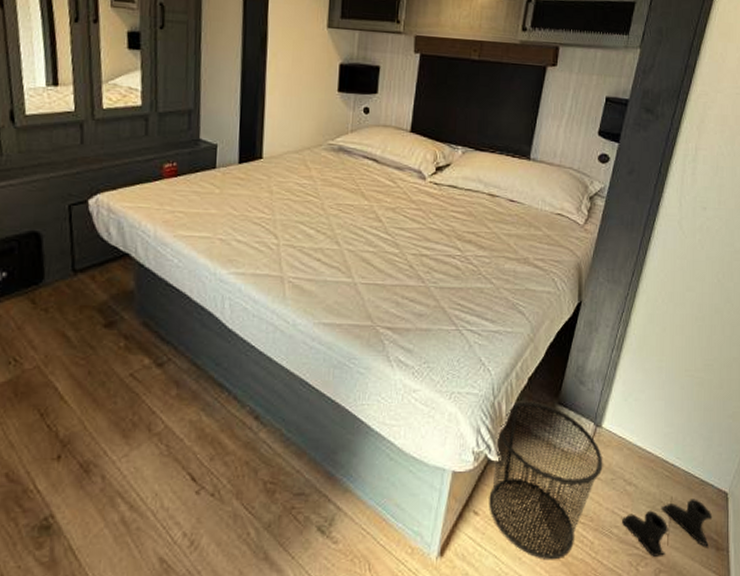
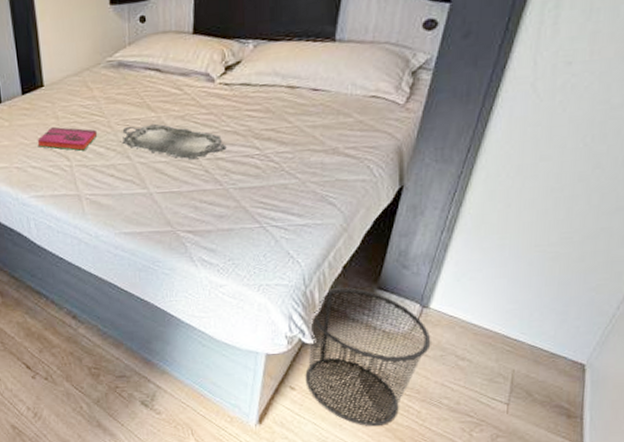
hardback book: none [246,200,310,230] -> present [37,126,98,151]
serving tray: none [332,212,431,253] -> present [121,123,227,160]
boots: present [622,499,713,557] -> none [453,371,565,424]

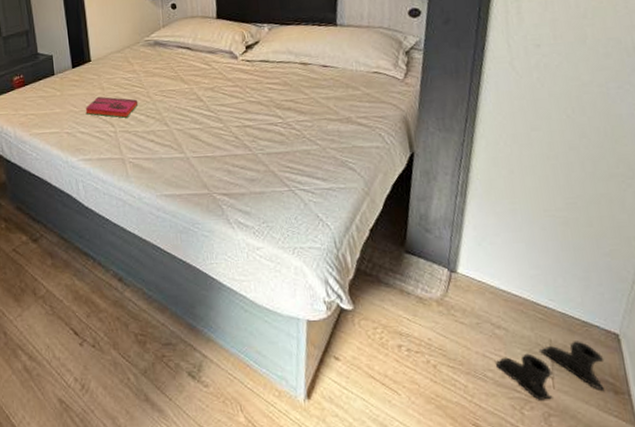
serving tray: present [121,123,227,160] -> none [160,94,253,127]
waste bin: present [305,287,431,427] -> none [346,251,465,403]
boots: none [453,371,565,424] -> present [496,341,605,400]

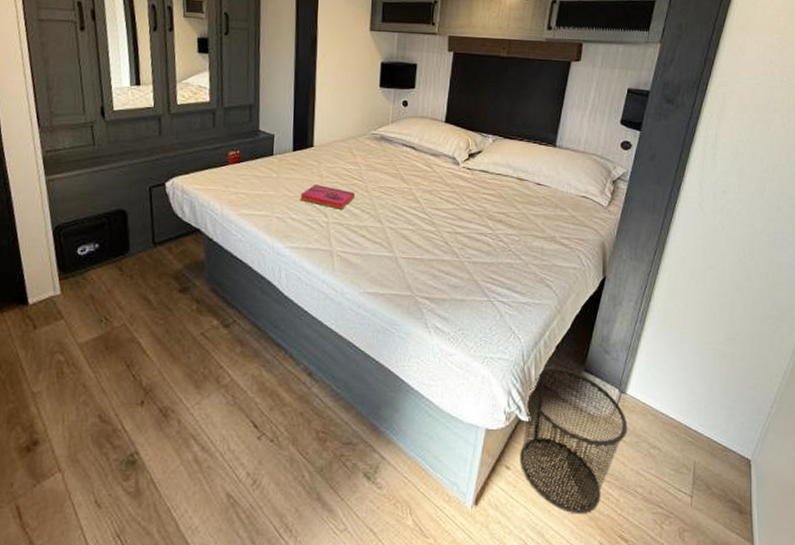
waste bin: none [346,251,465,403] -> present [520,367,628,514]
boots: present [496,341,605,400] -> none [647,464,736,516]

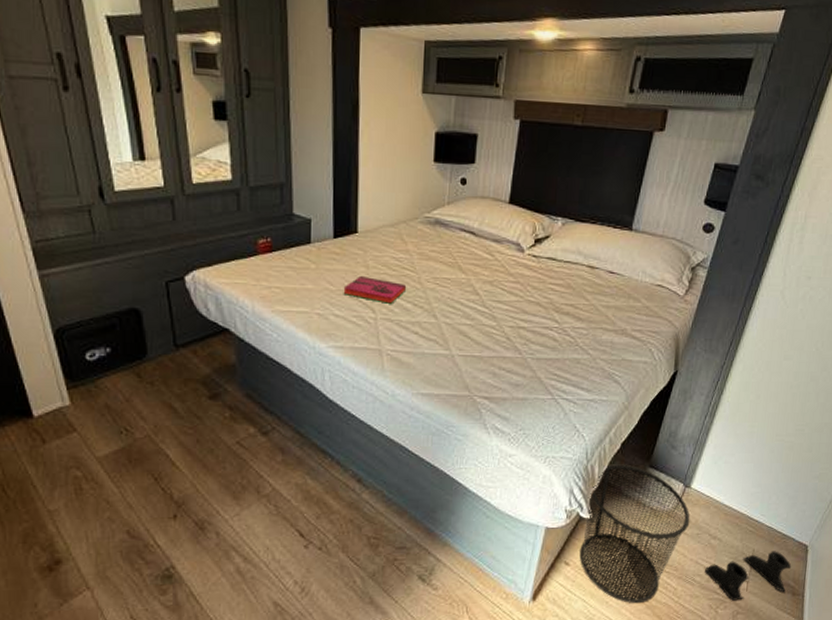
boots: none [647,464,736,516] -> present [705,551,792,601]

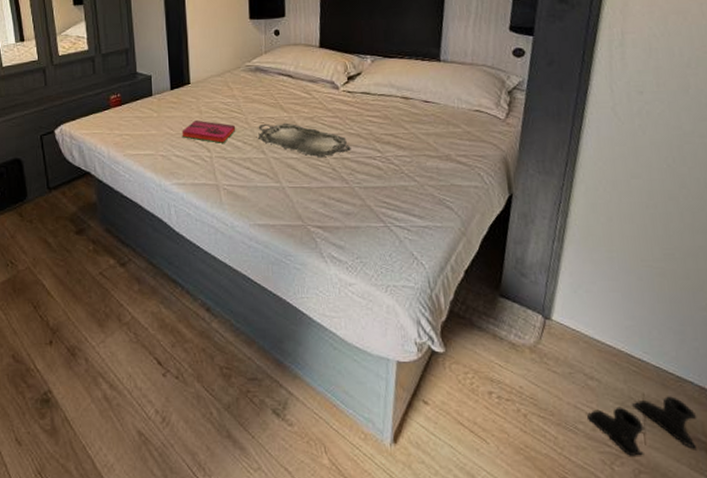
serving tray: none [430,285,529,326] -> present [257,123,351,158]
waste bin: present [579,464,690,604] -> none [437,293,558,453]

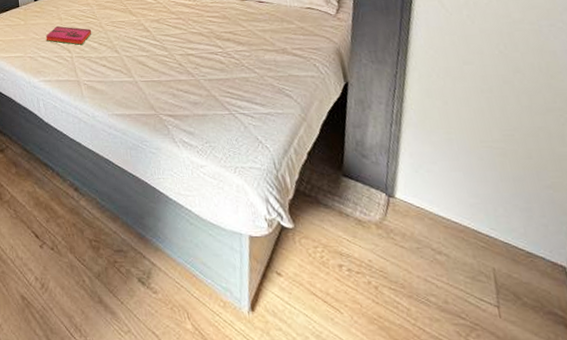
serving tray: present [257,123,351,158] -> none [111,25,195,55]
boots: present [587,396,697,456] -> none [438,271,555,329]

